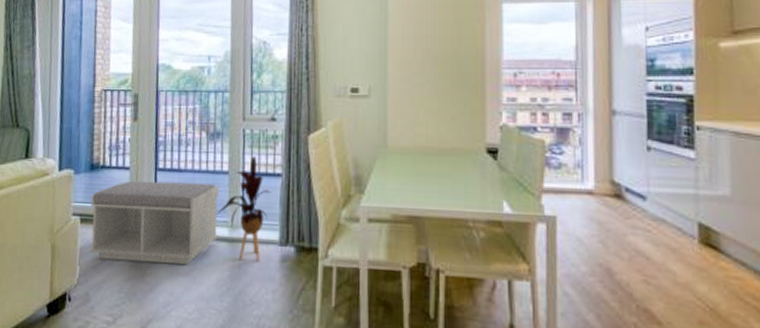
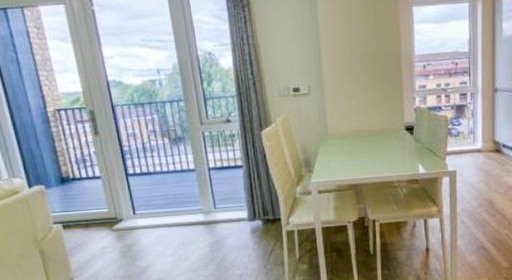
bench: present [89,180,219,266] -> none [68,181,195,255]
house plant: present [216,156,271,262] -> none [190,154,235,237]

